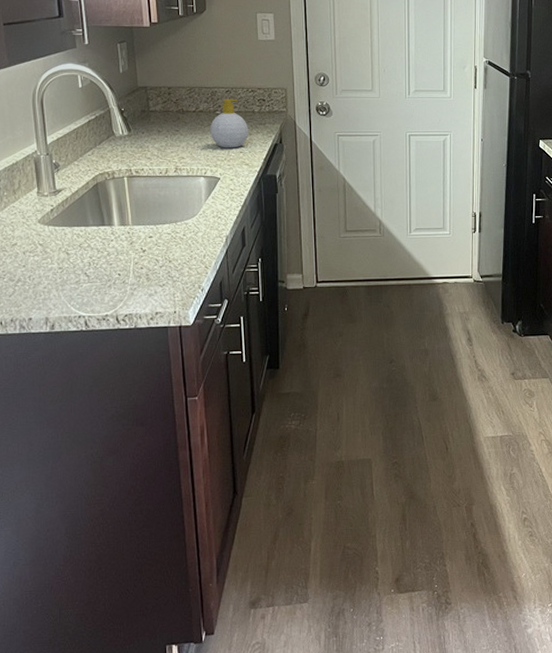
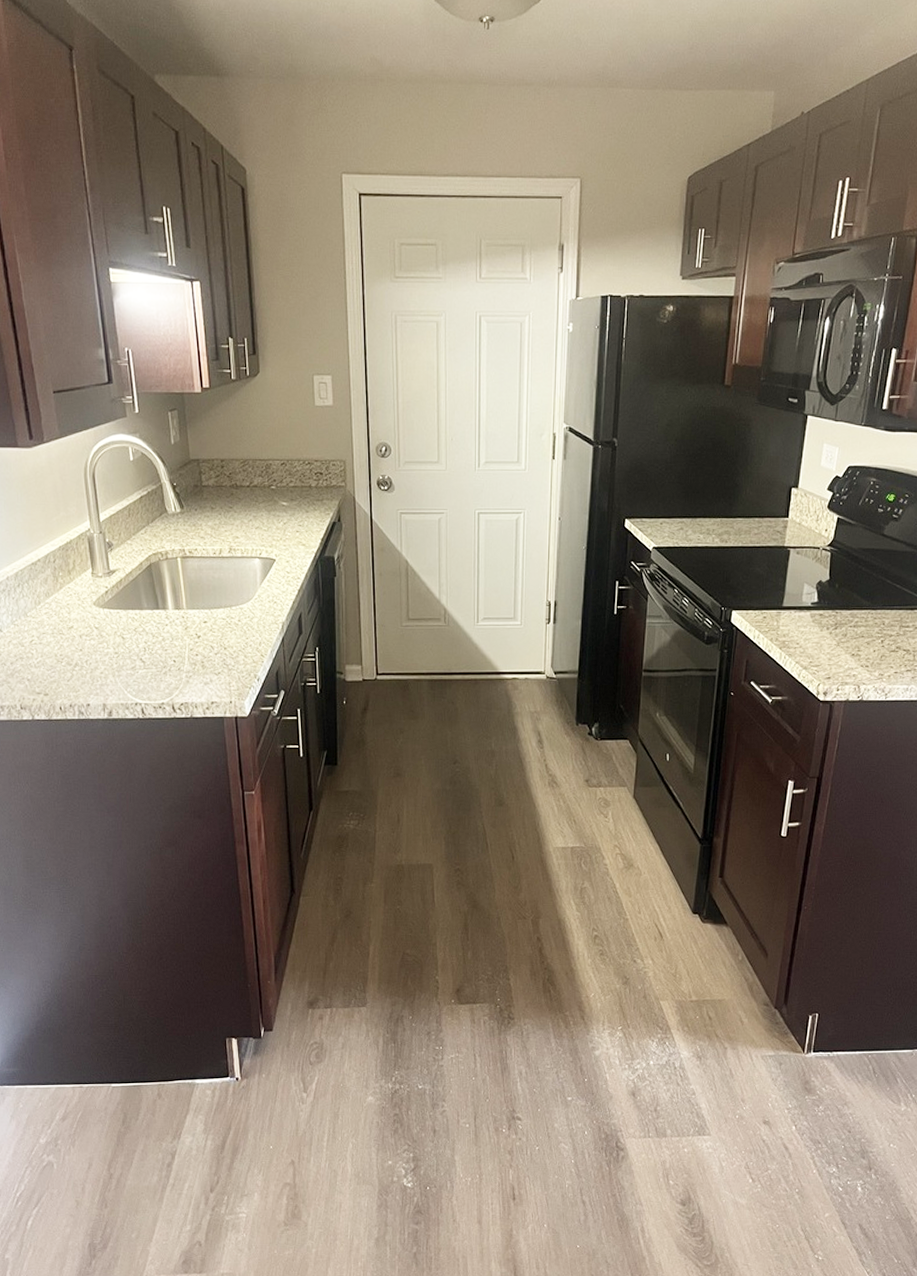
soap bottle: present [210,99,248,148] -> none [265,472,305,527]

